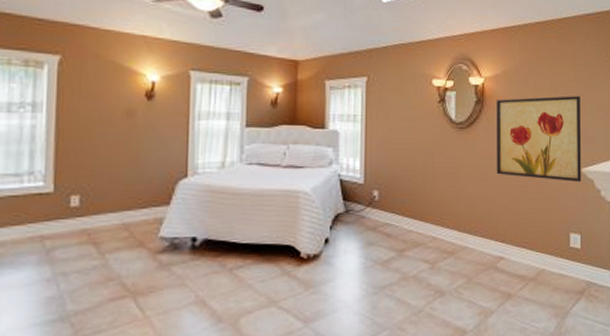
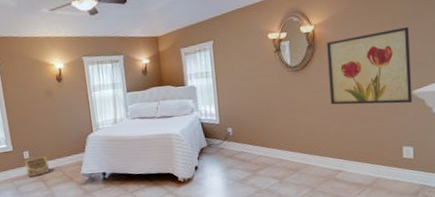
basket: none [68,206,109,235] -> present [24,157,50,177]

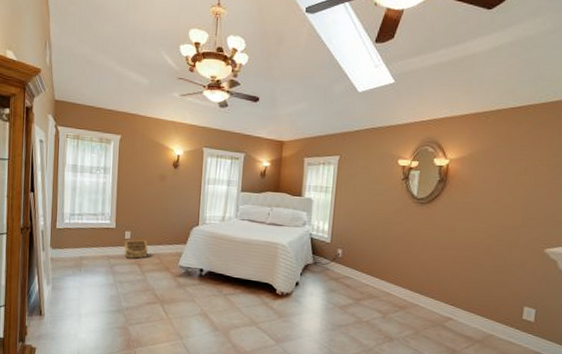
wall art: present [327,27,413,105] -> none [453,179,552,261]

